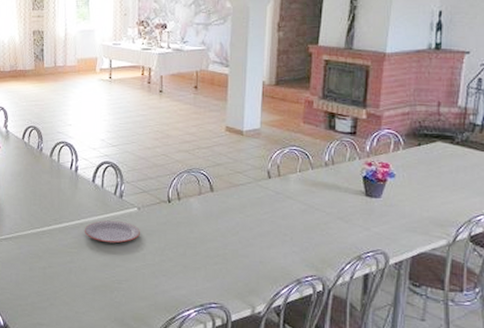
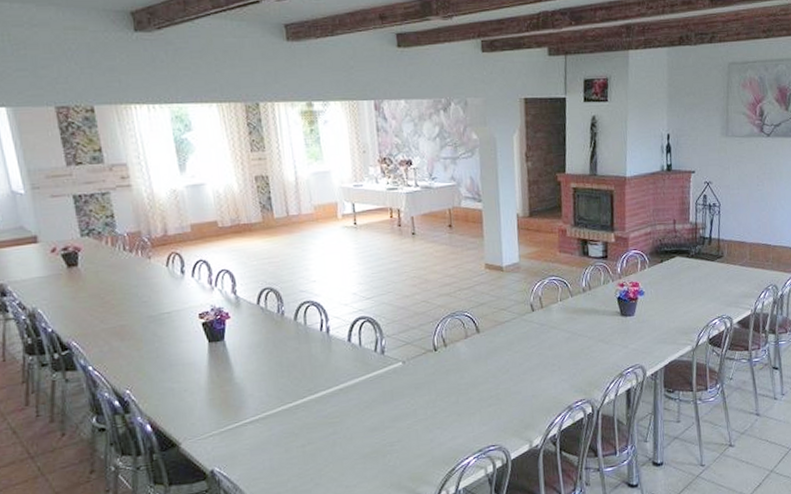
plate: present [84,220,140,244] -> none [345,379,408,405]

